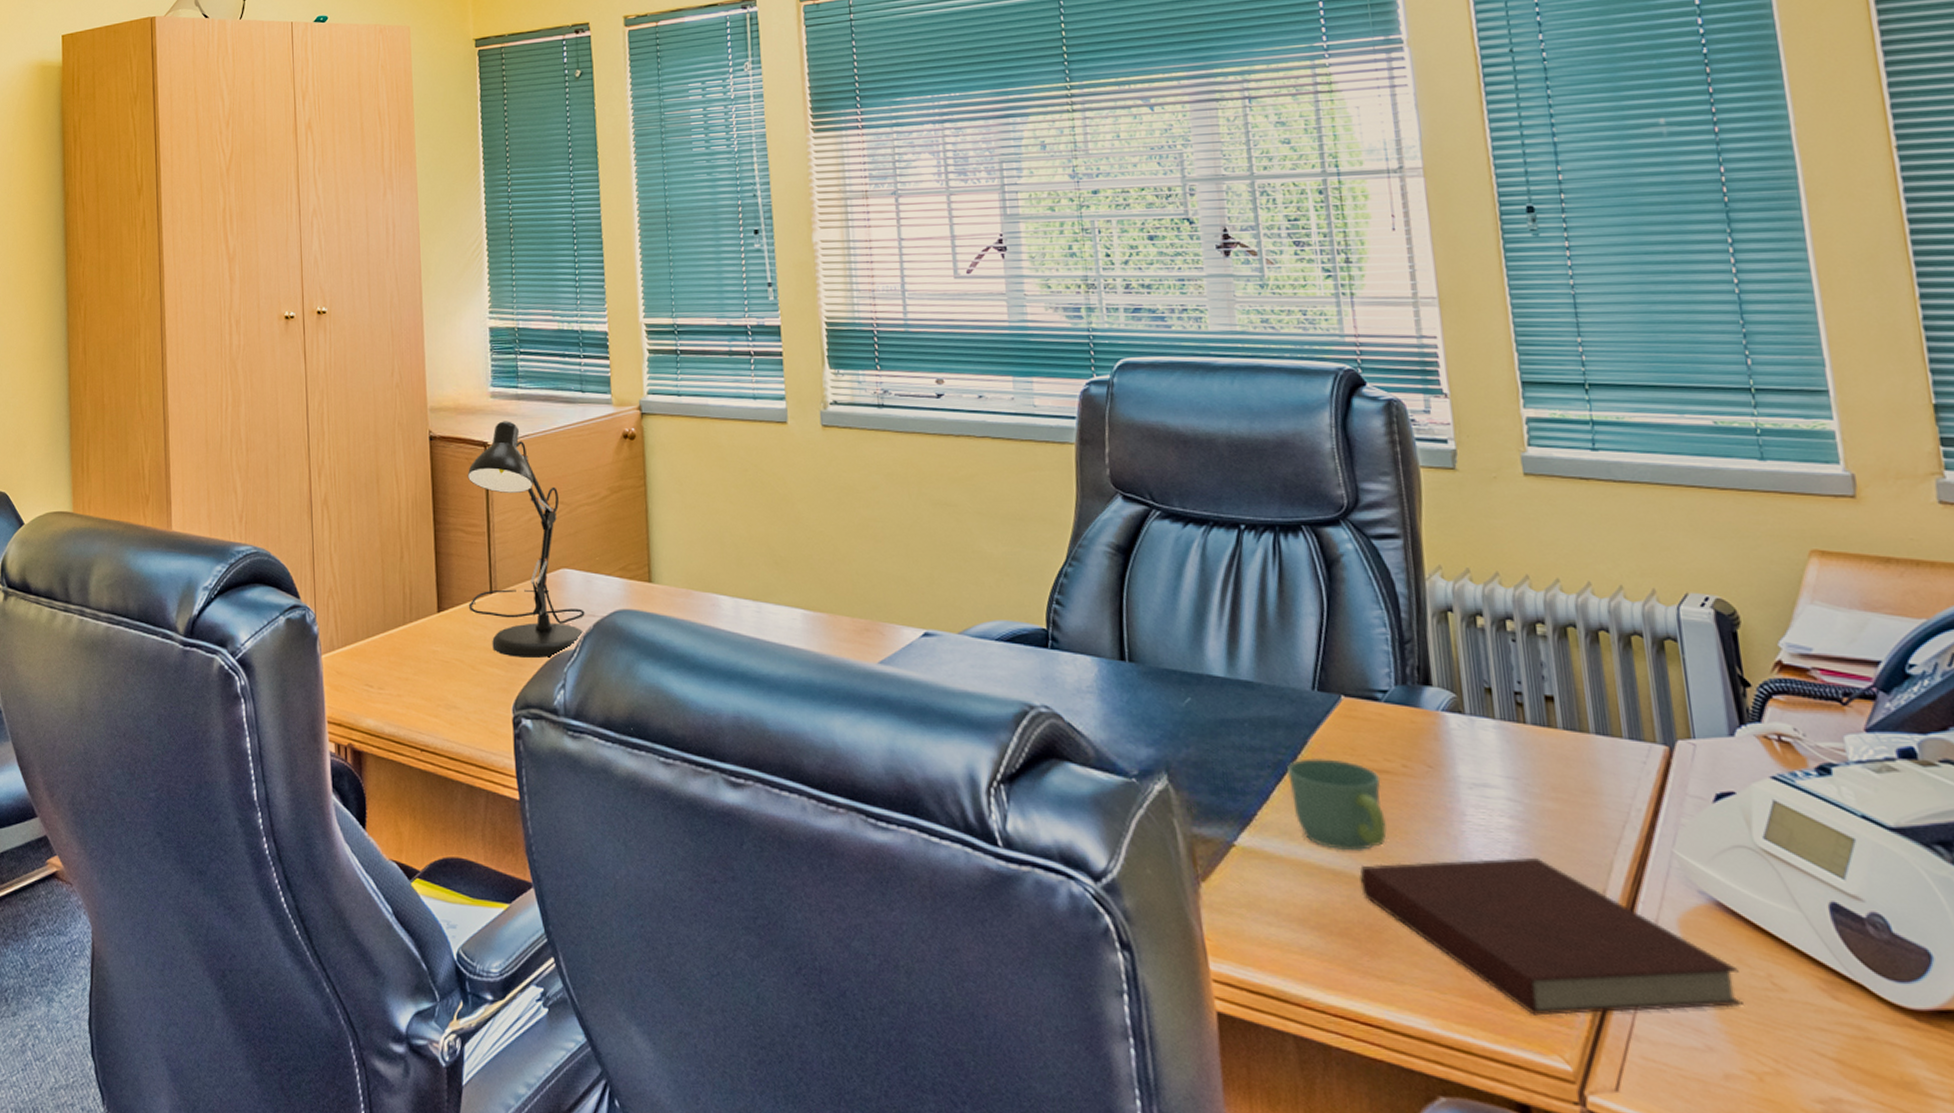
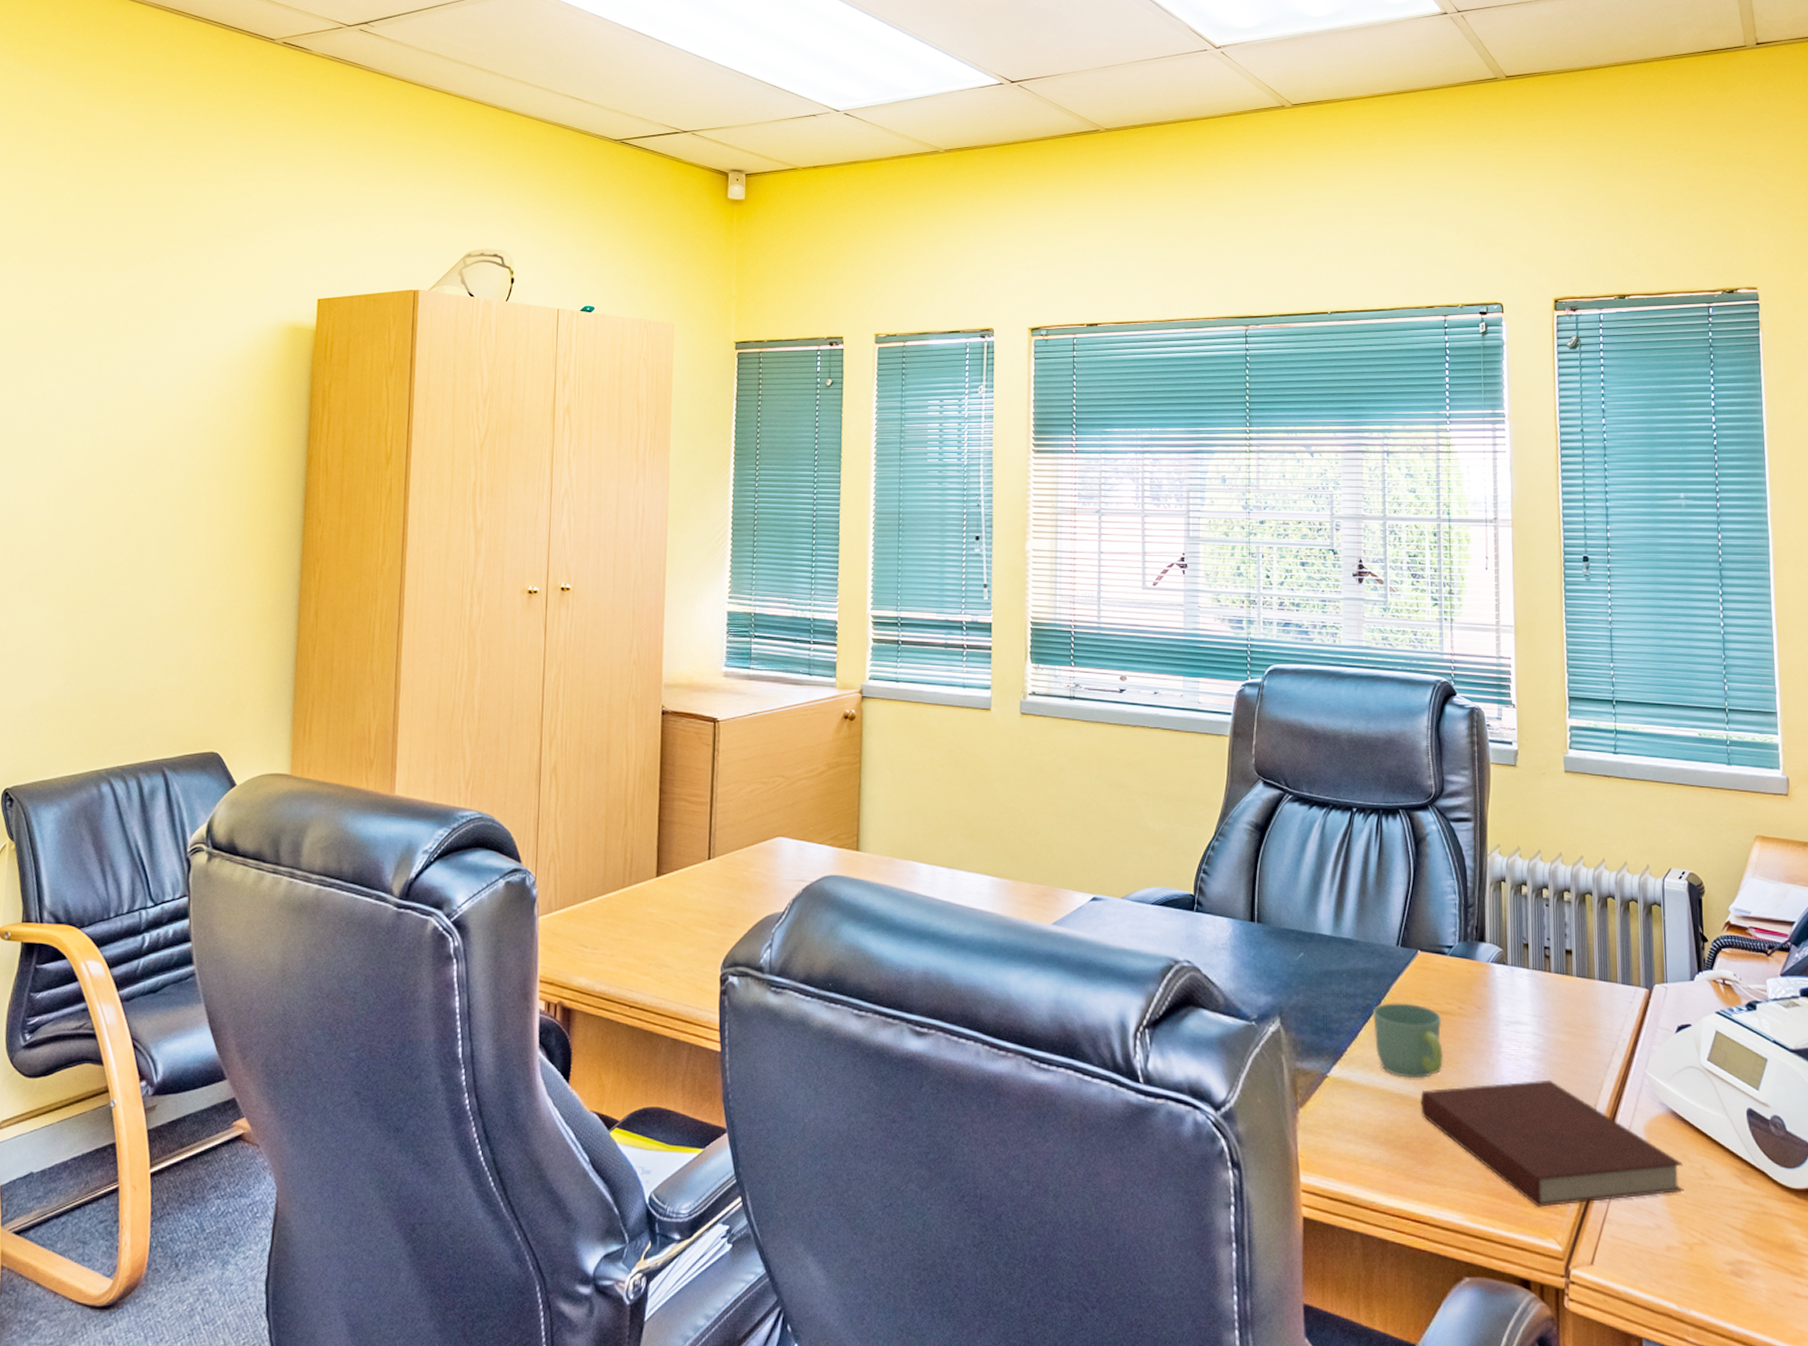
desk lamp: present [467,421,585,658] -> none [687,699,796,919]

